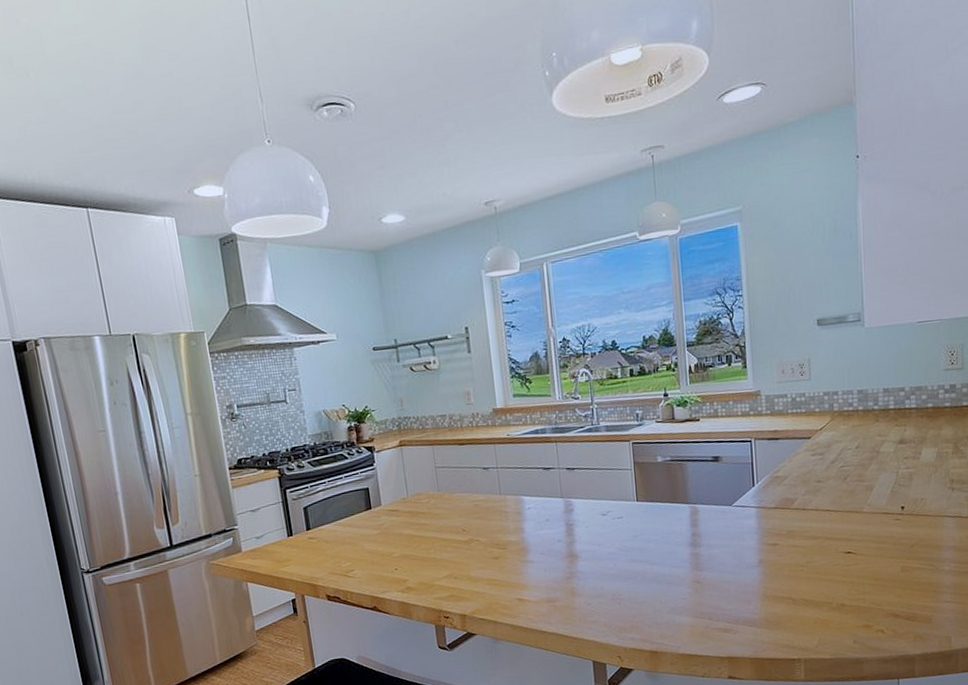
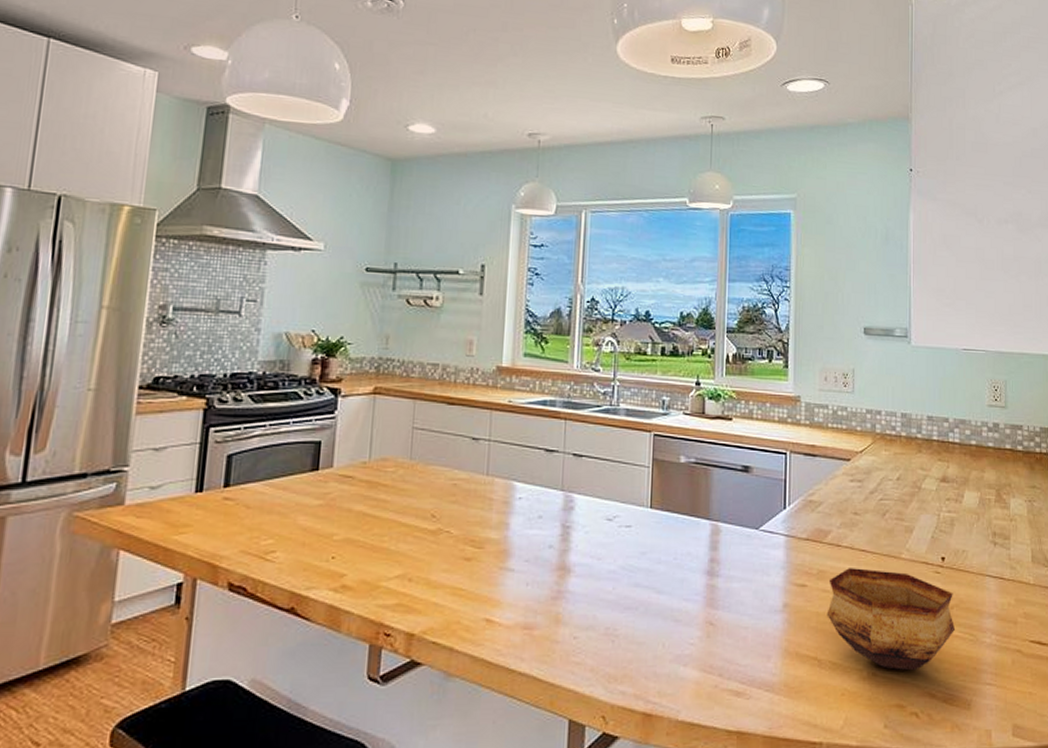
bowl: none [797,523,916,600] -> present [826,568,956,671]

